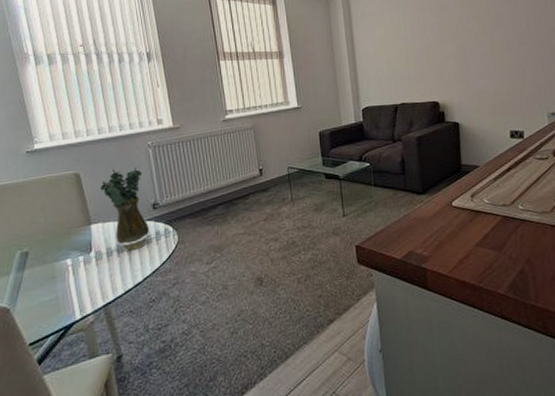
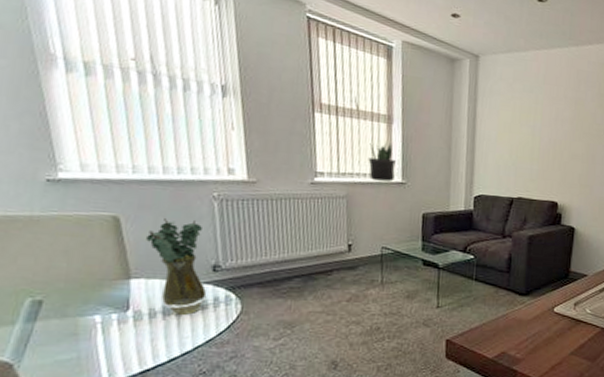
planter: none [267,75,291,110] -> present [368,142,396,182]

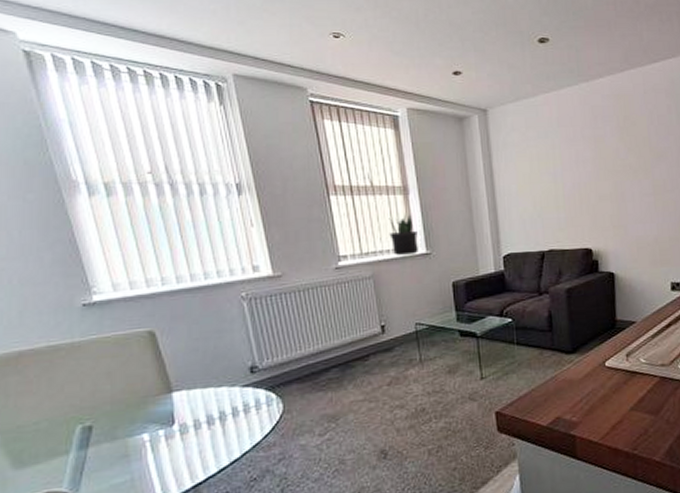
vase: present [146,217,207,316] -> none [183,323,248,424]

